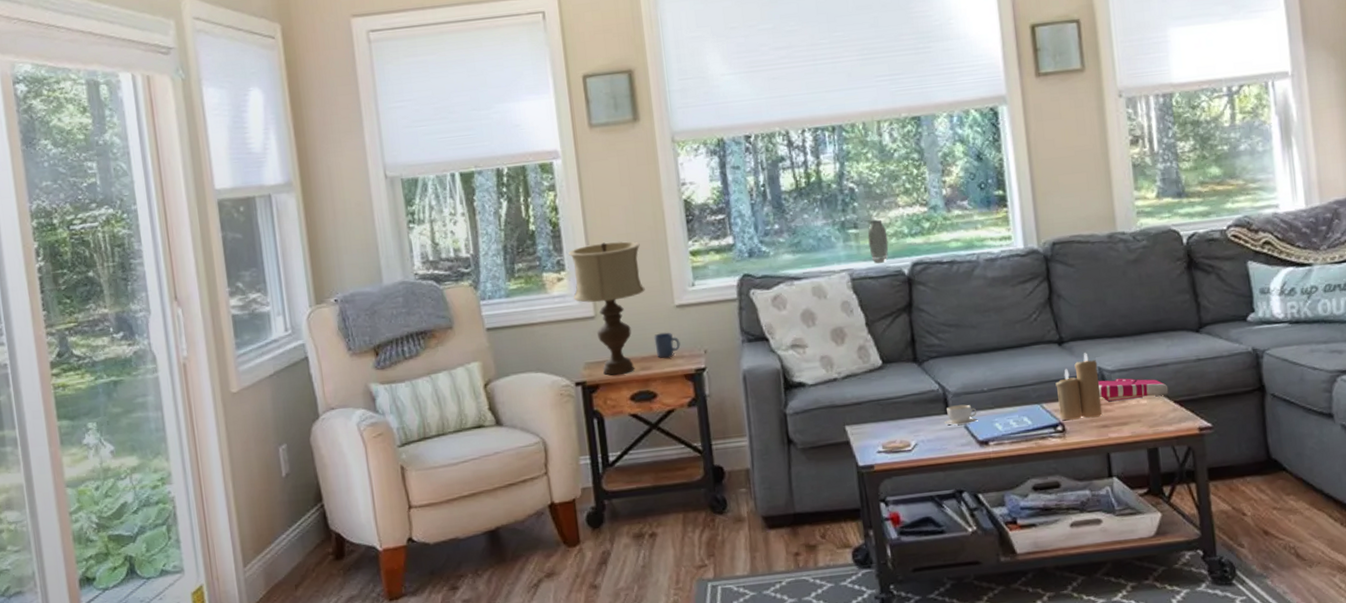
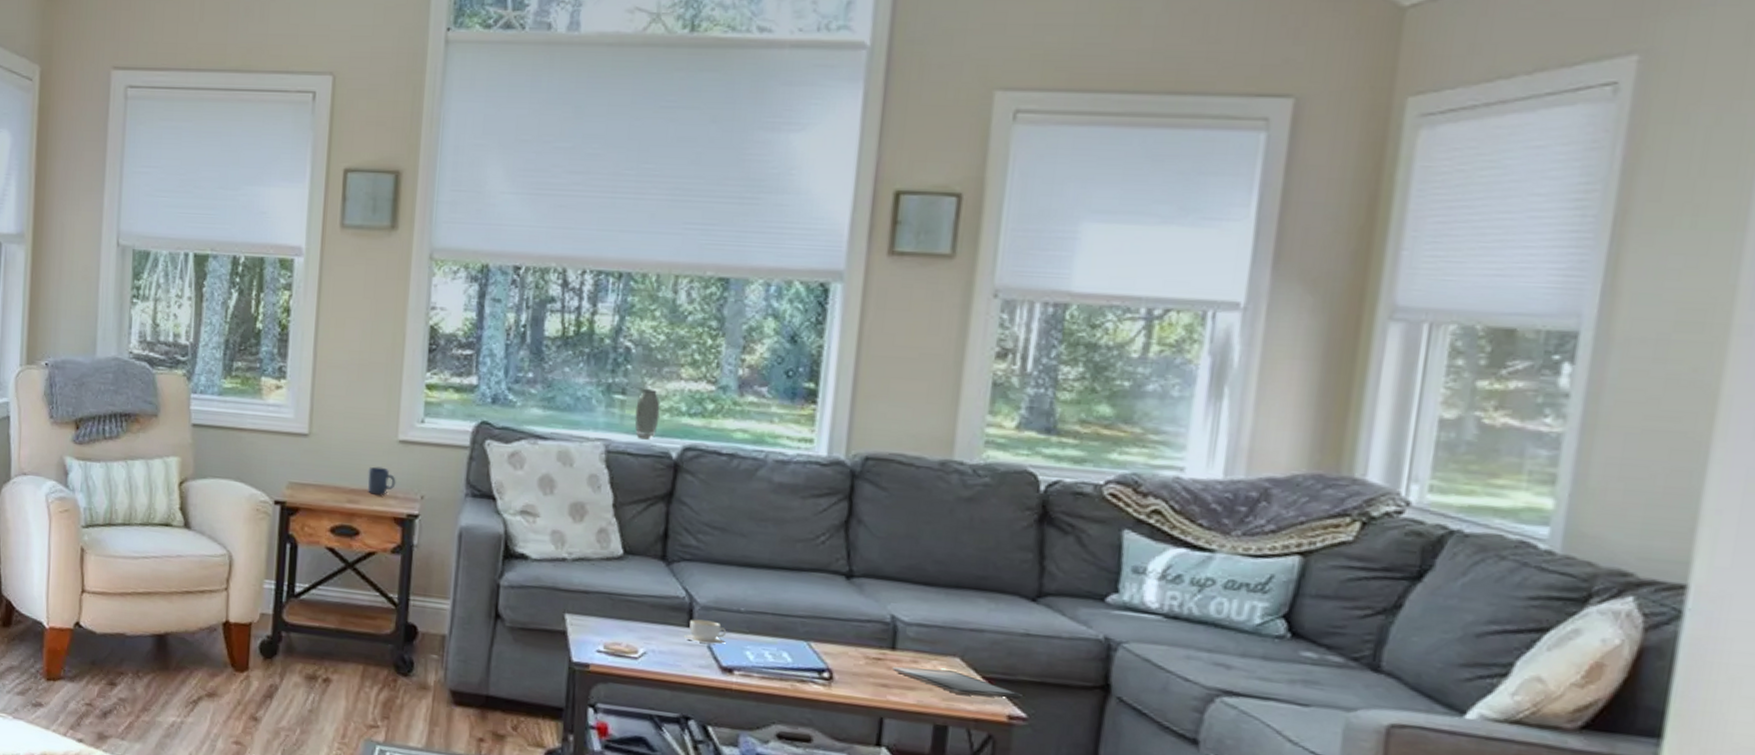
table lamp: present [568,241,645,376] -> none [289,356,372,503]
candle: present [1055,353,1103,421] -> none [829,594,892,674]
book: present [1098,378,1169,401] -> none [886,630,979,668]
tablet: none [1107,401,1205,421] -> present [891,667,1022,699]

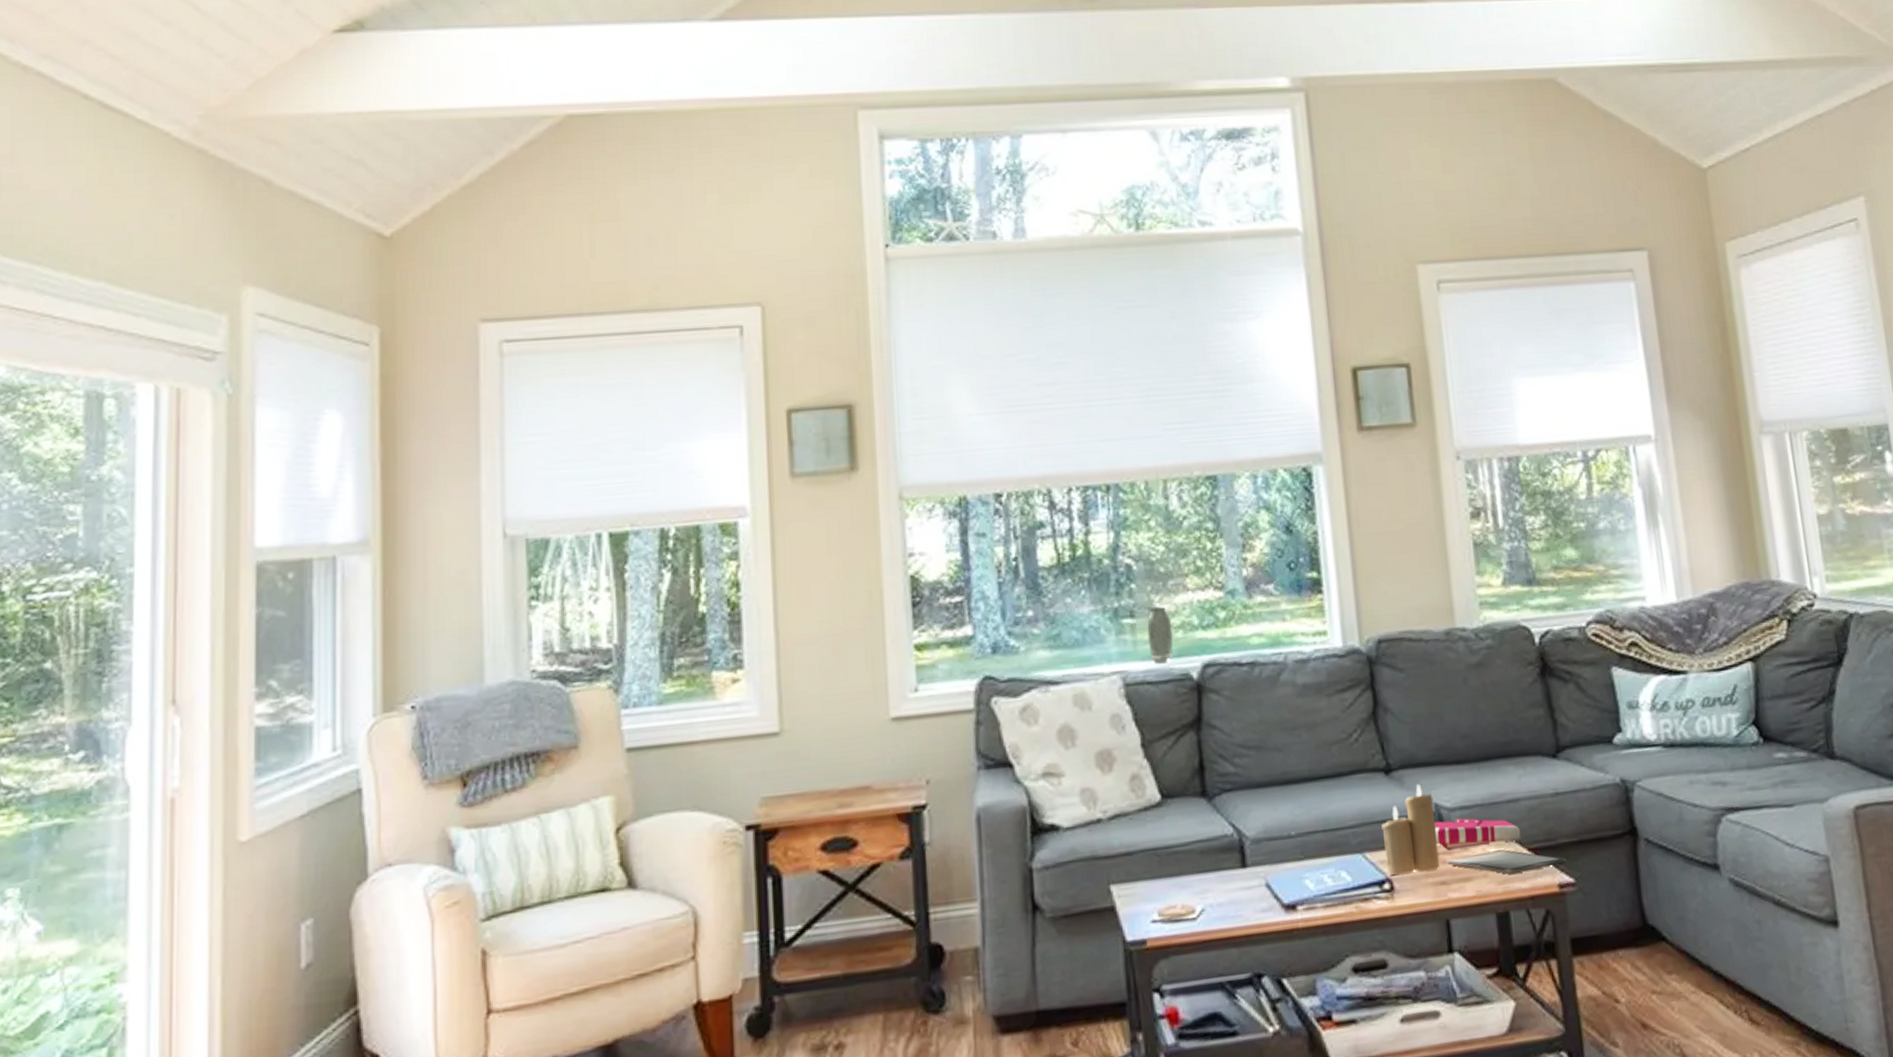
mug: present [367,466,396,495] -> none [859,754,894,791]
teacup: present [683,619,727,645] -> none [1239,854,1283,883]
candle: none [829,594,892,674] -> present [1381,784,1440,876]
book: none [886,630,979,668] -> present [1434,818,1521,849]

